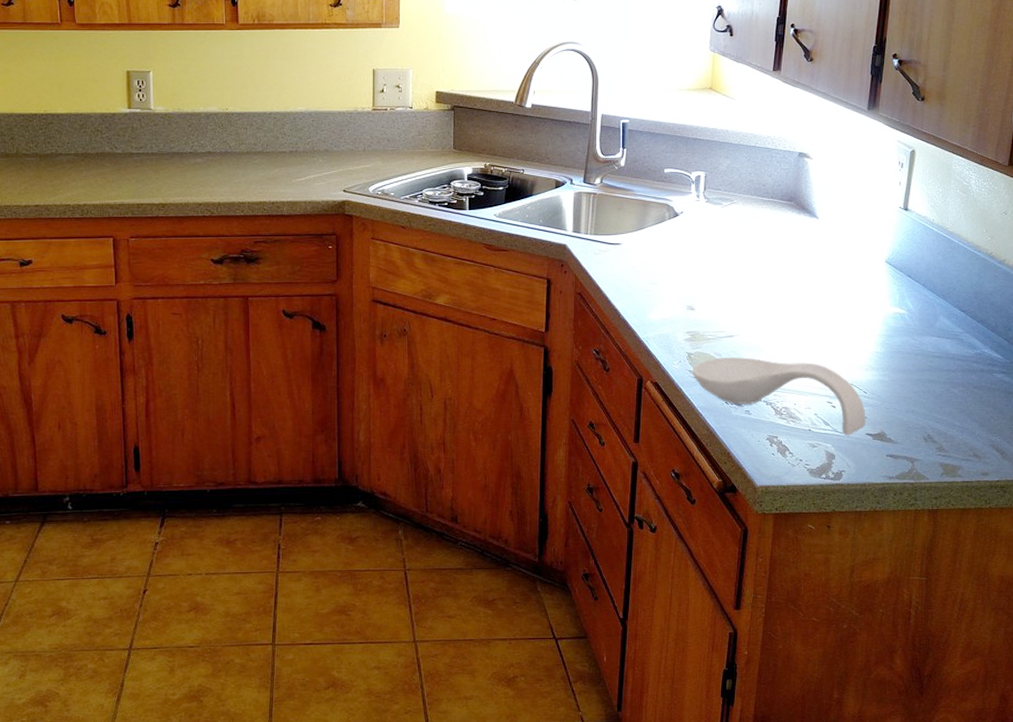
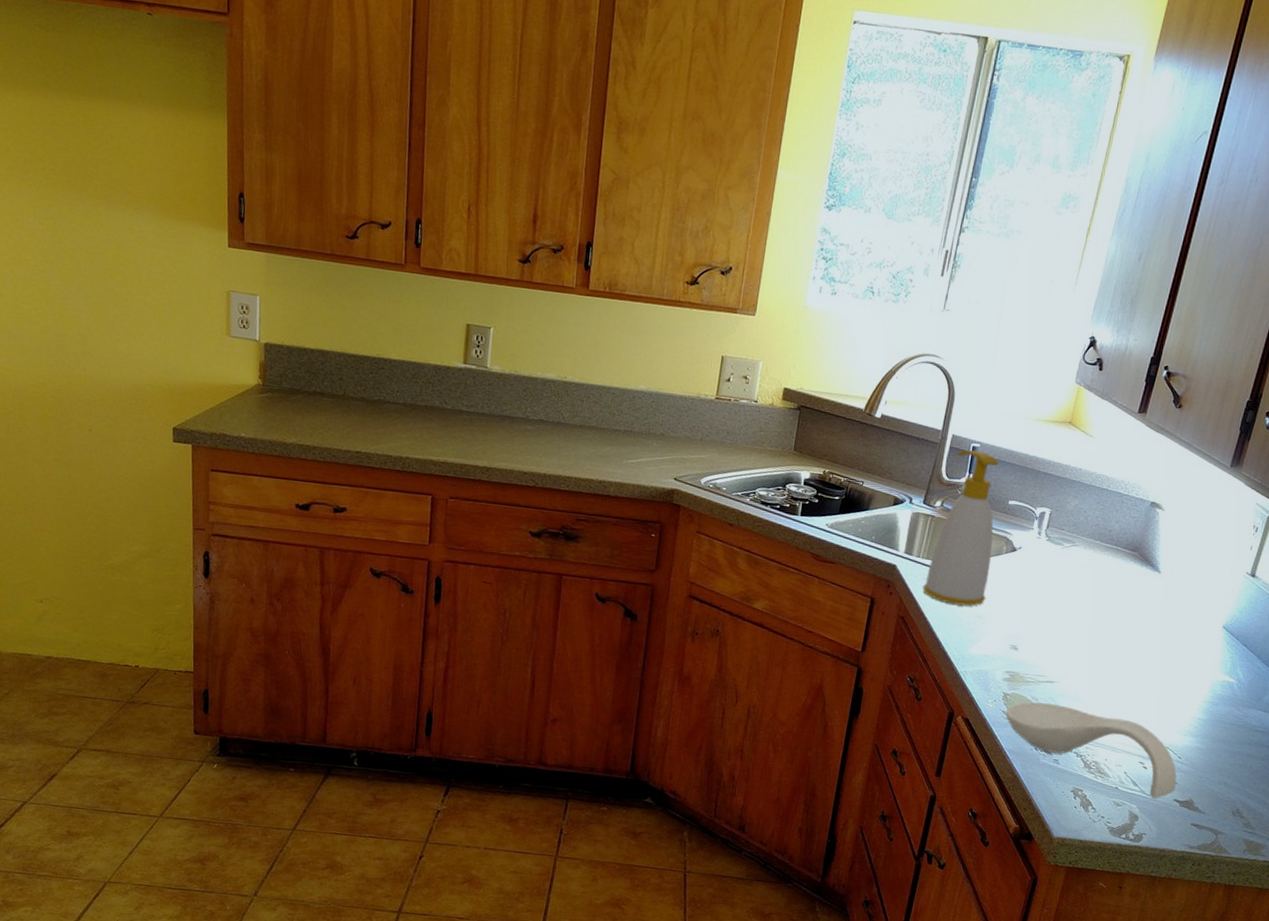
soap bottle: none [595,127,657,275] -> present [923,450,1000,606]

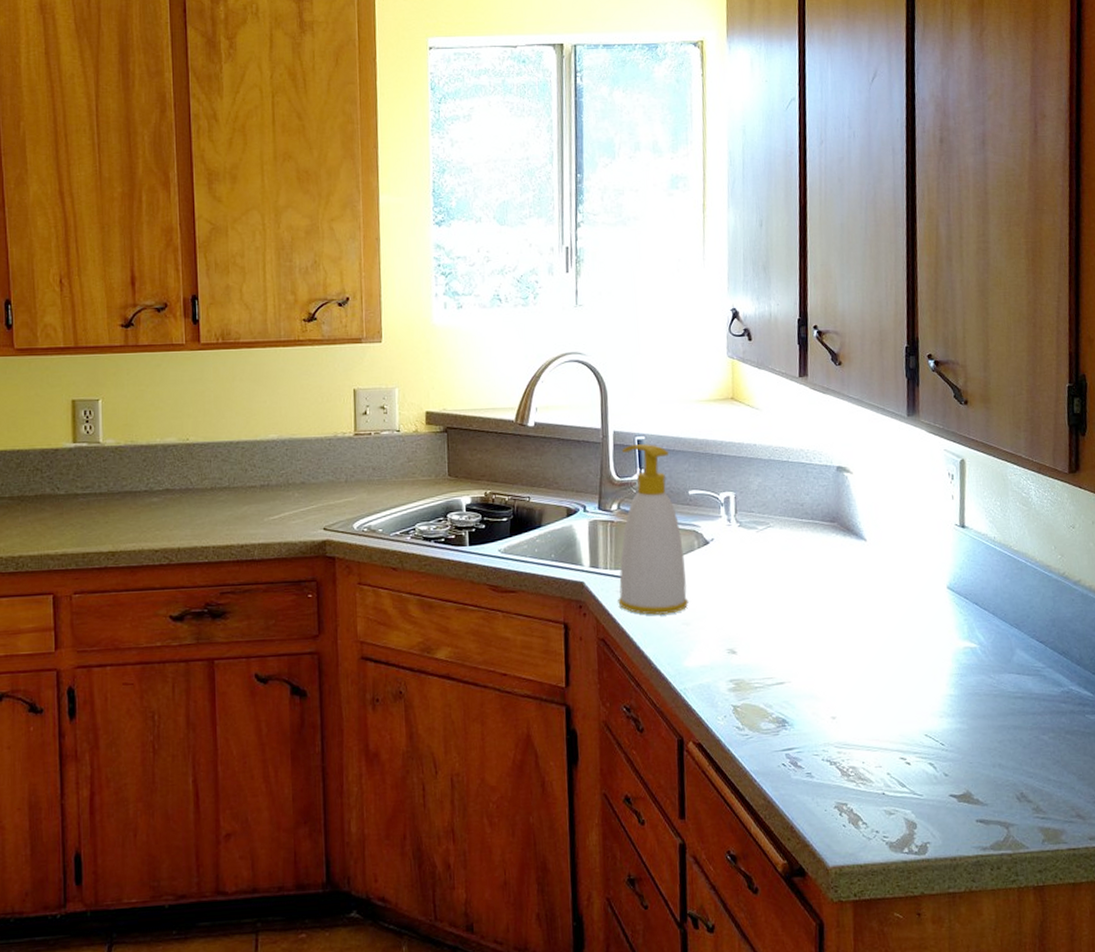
spoon rest: present [1005,702,1177,799] -> none [739,707,948,798]

